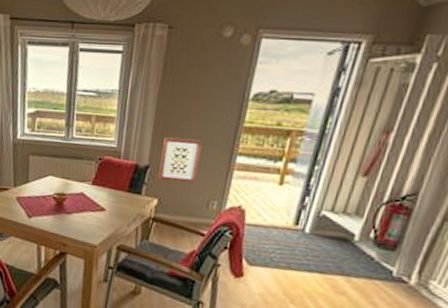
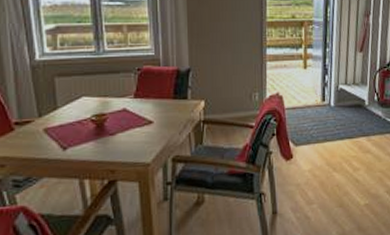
wall art: present [158,137,203,184] -> none [200,38,236,81]

